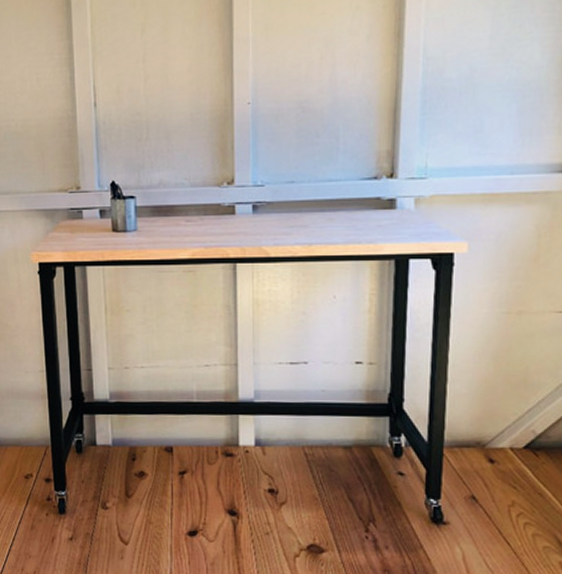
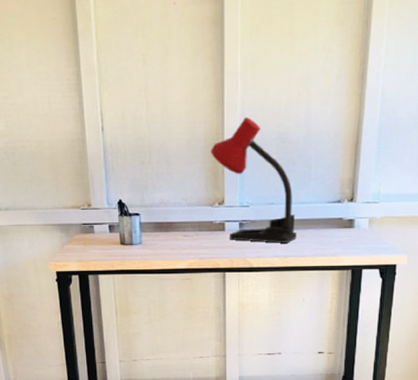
desk lamp: none [218,84,323,228] -> present [211,116,297,243]

